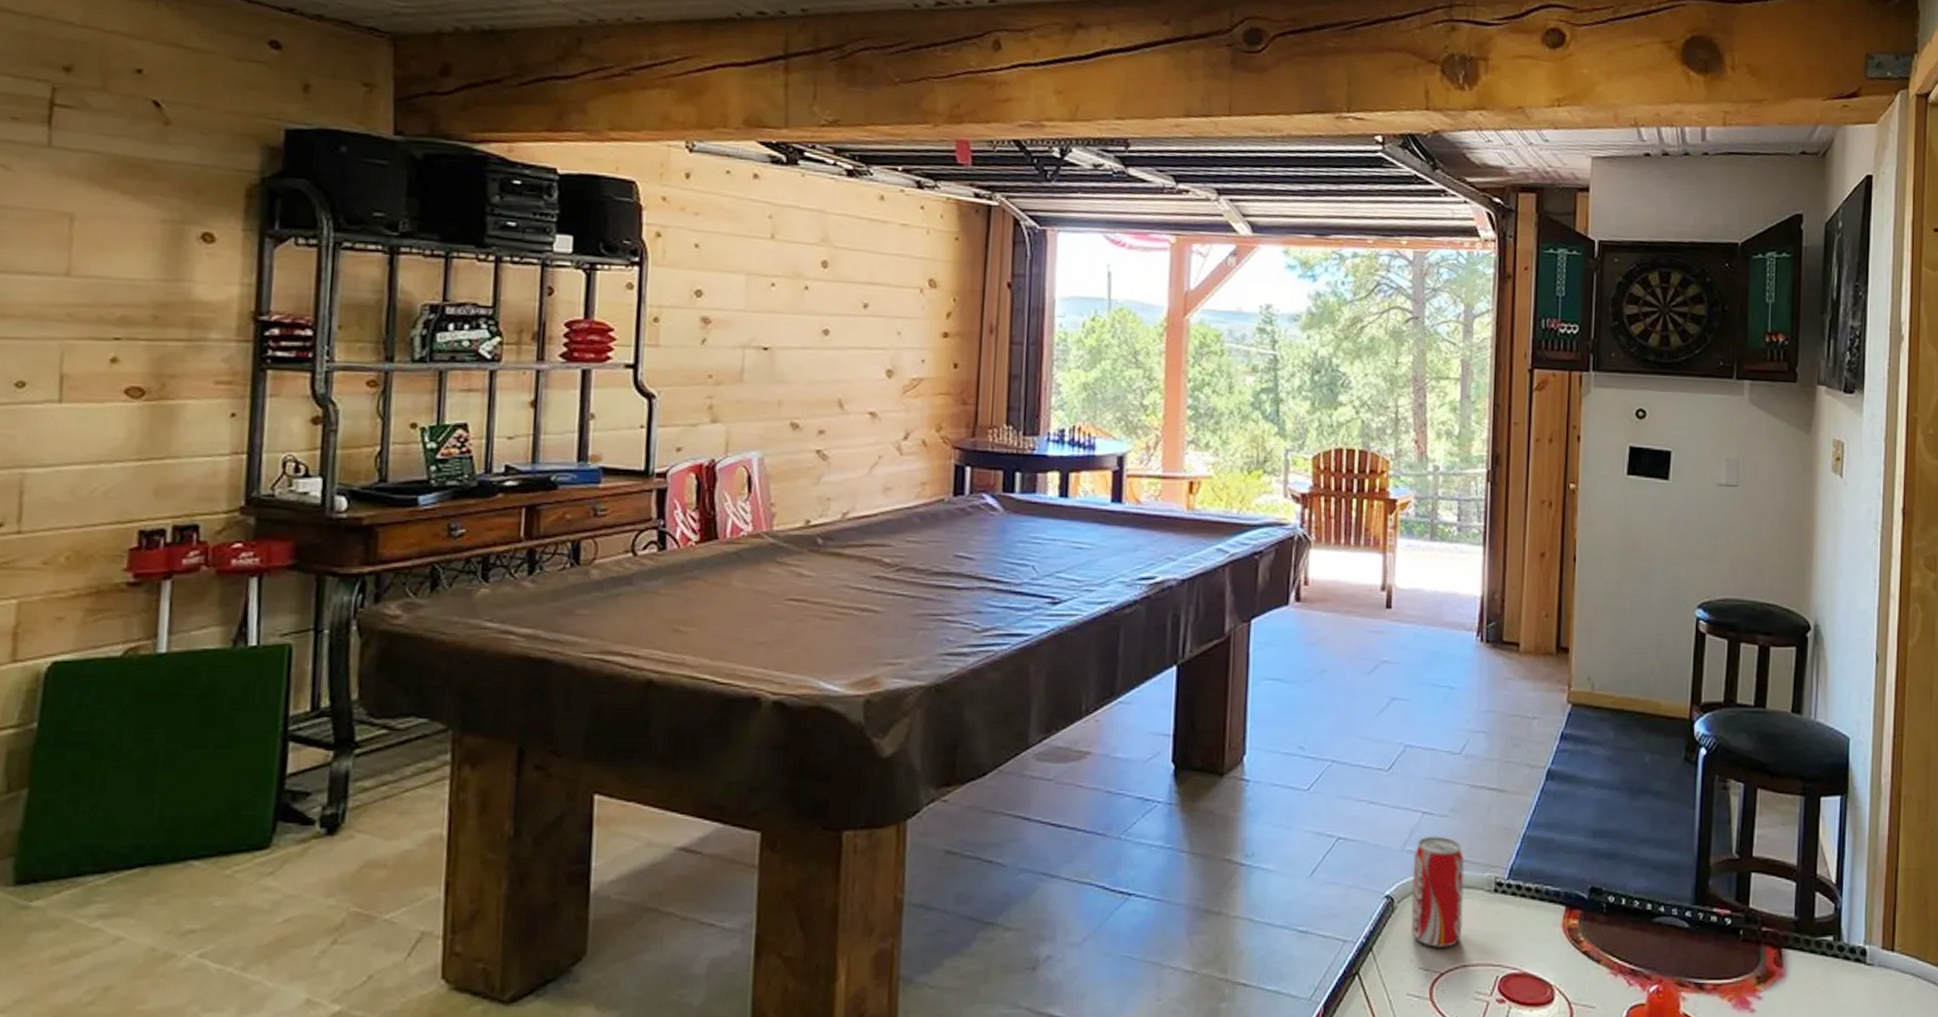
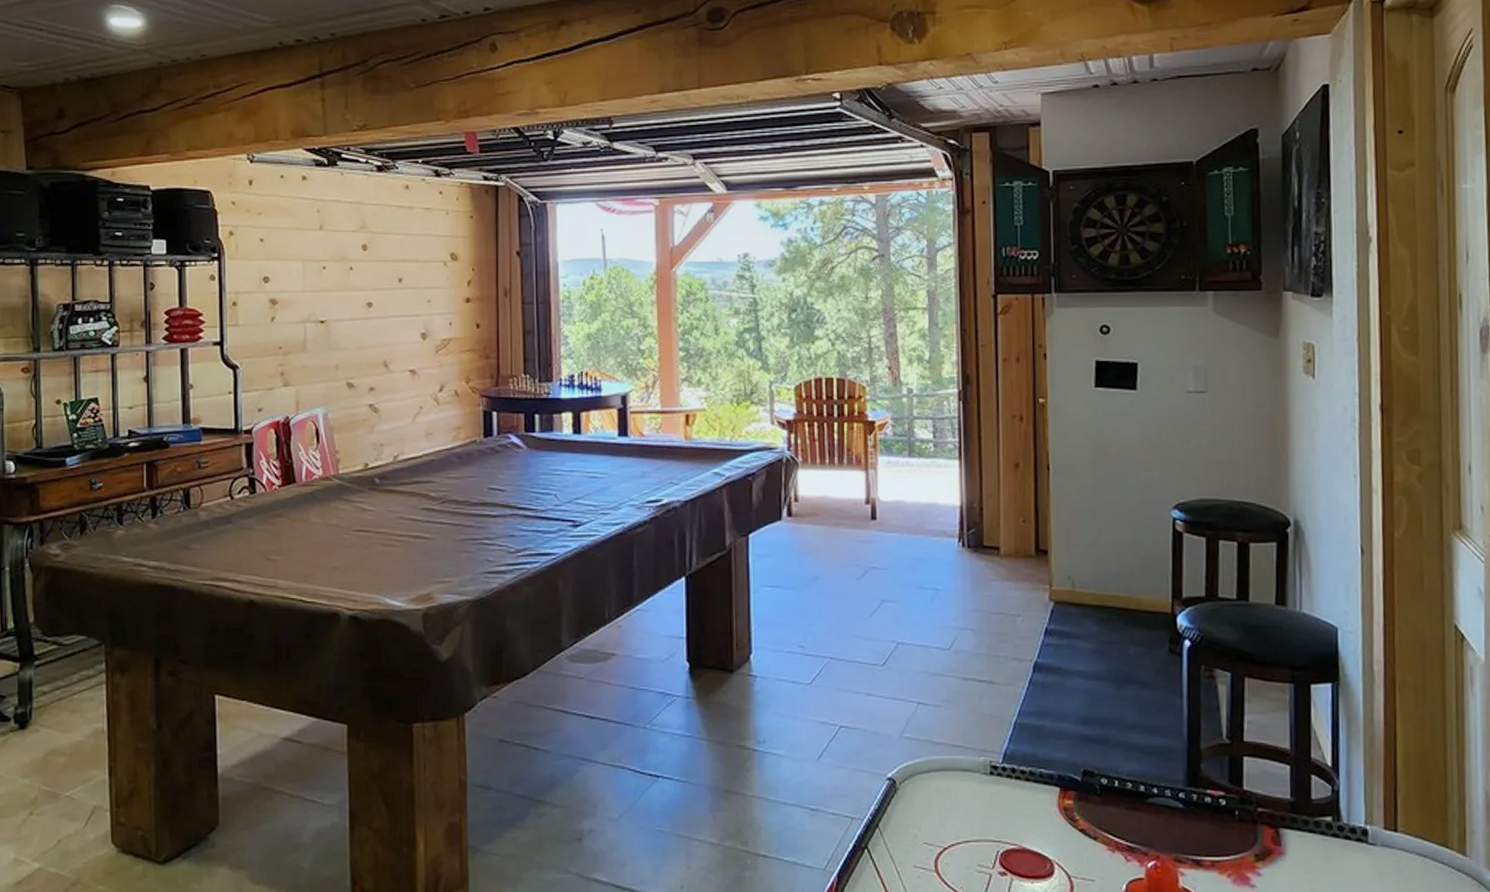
soda can: present [1411,836,1465,948] -> none [912,724,962,825]

